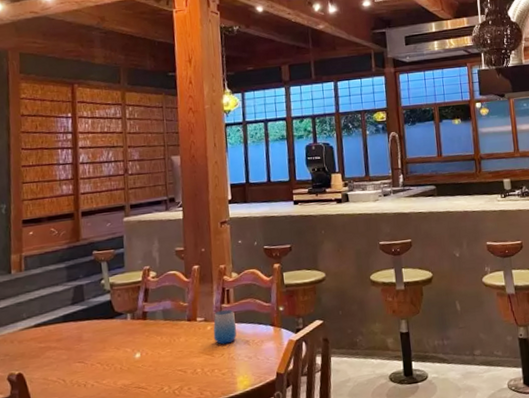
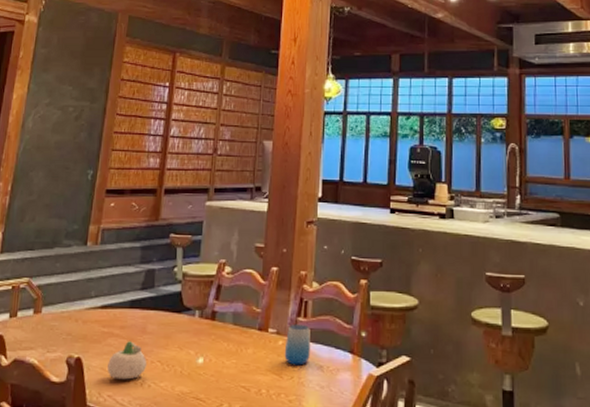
succulent planter: none [49,351,88,386] -> present [107,341,148,380]

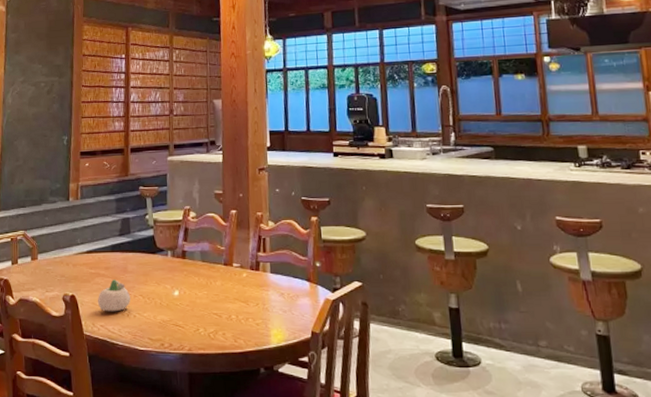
cup: present [284,323,311,366] -> none [248,258,272,294]

